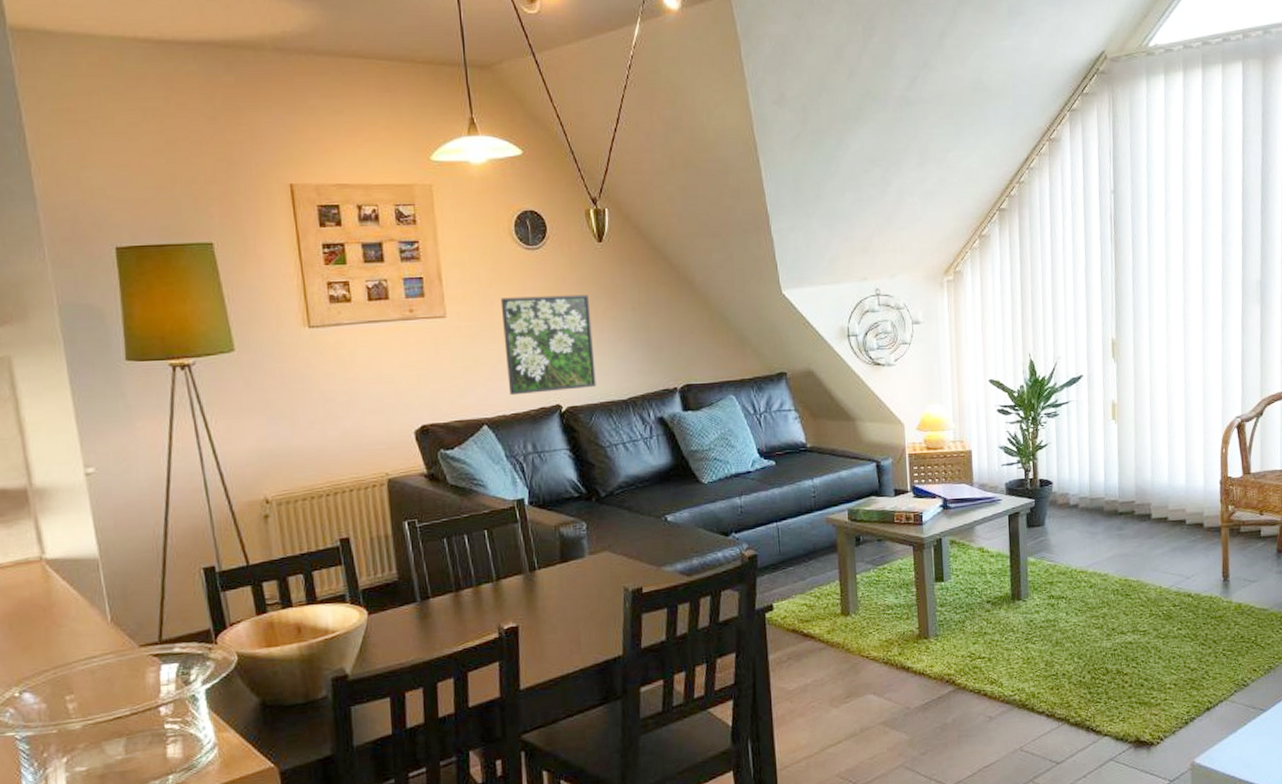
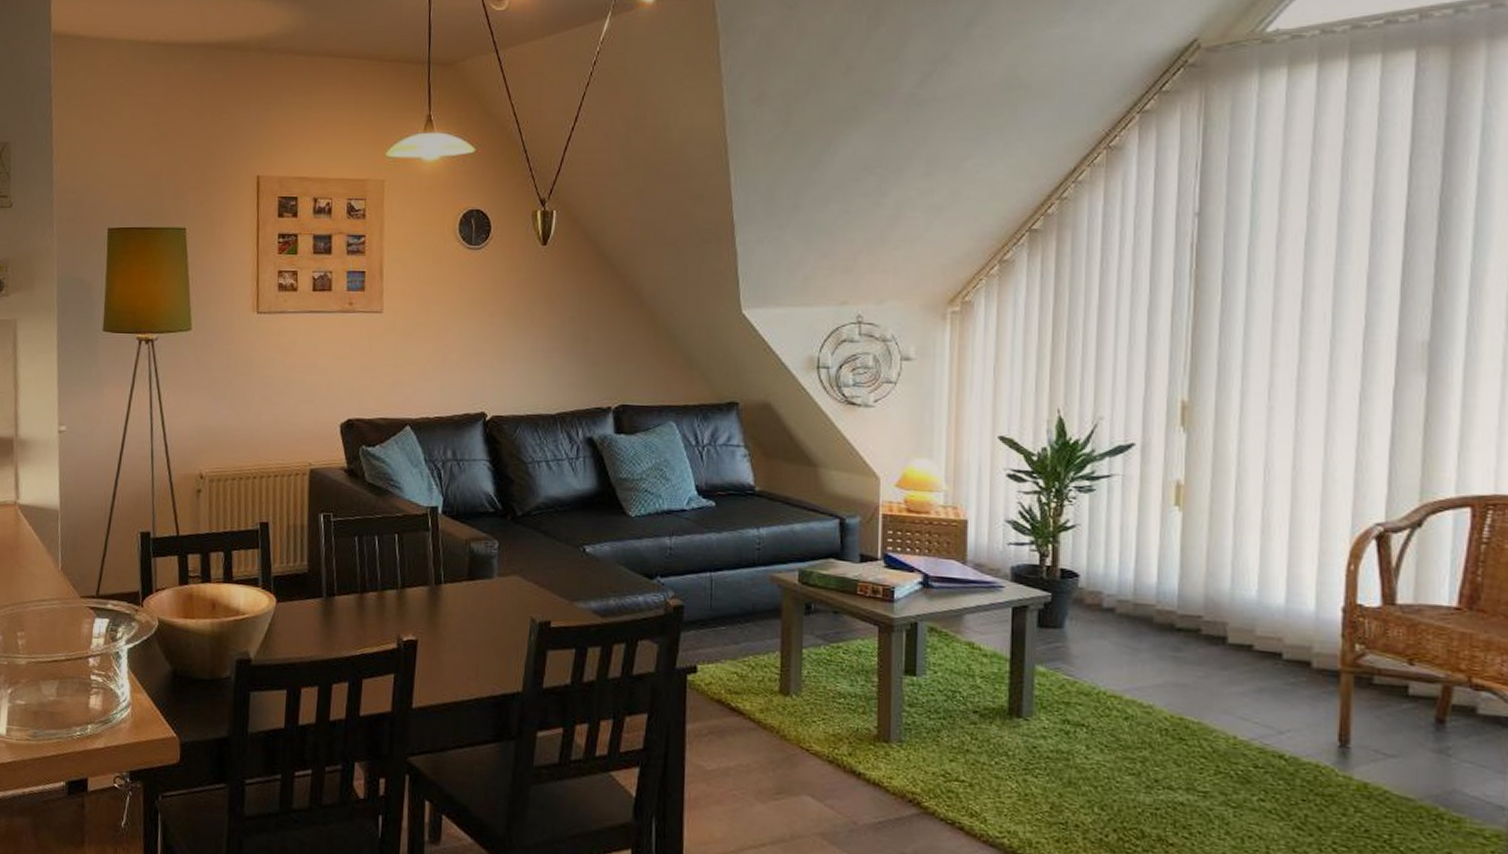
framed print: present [500,294,596,396] -> none [435,297,527,398]

